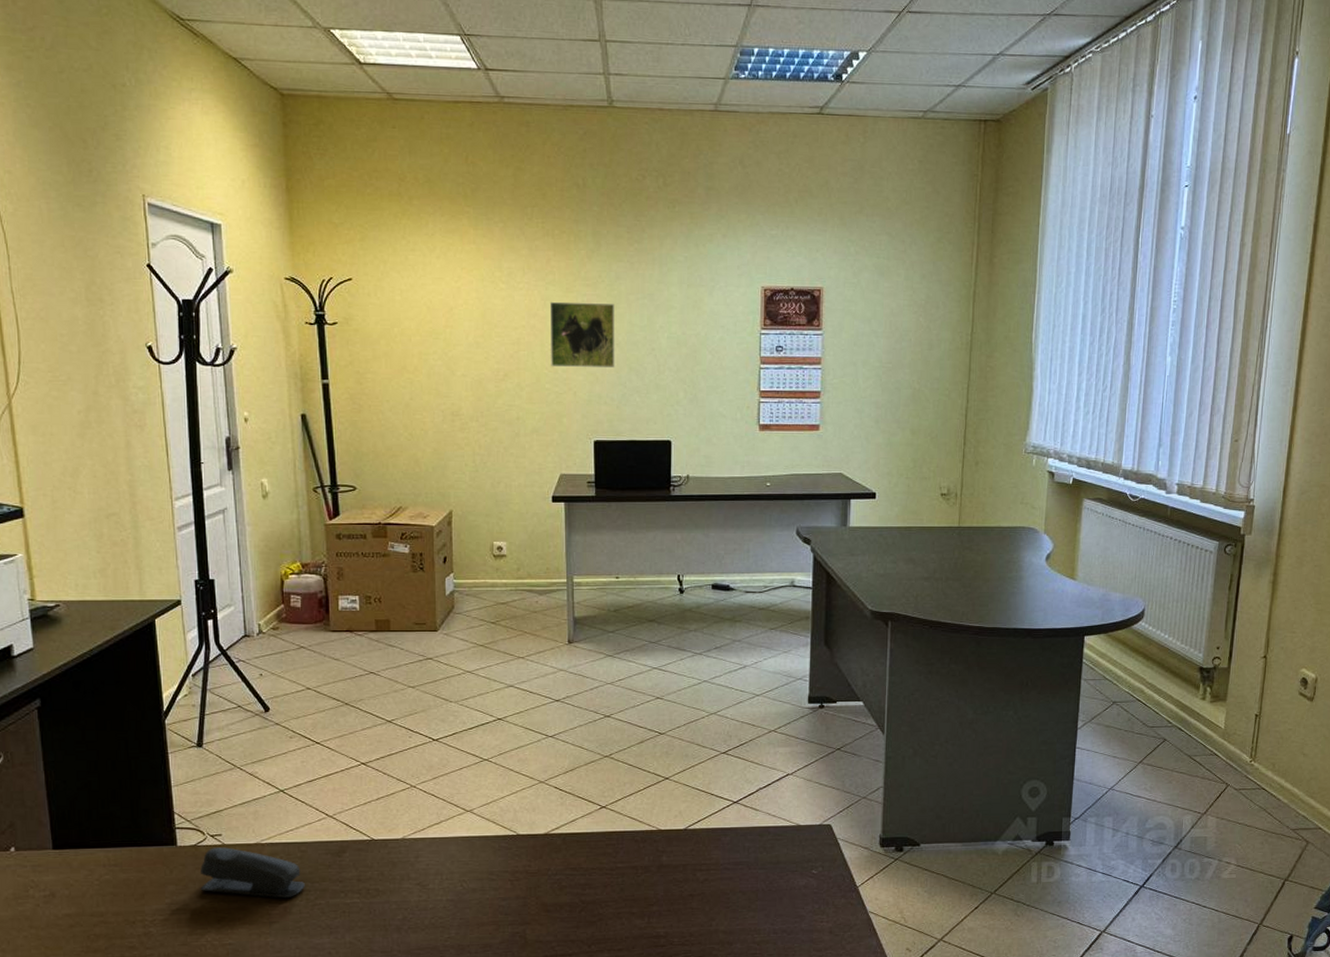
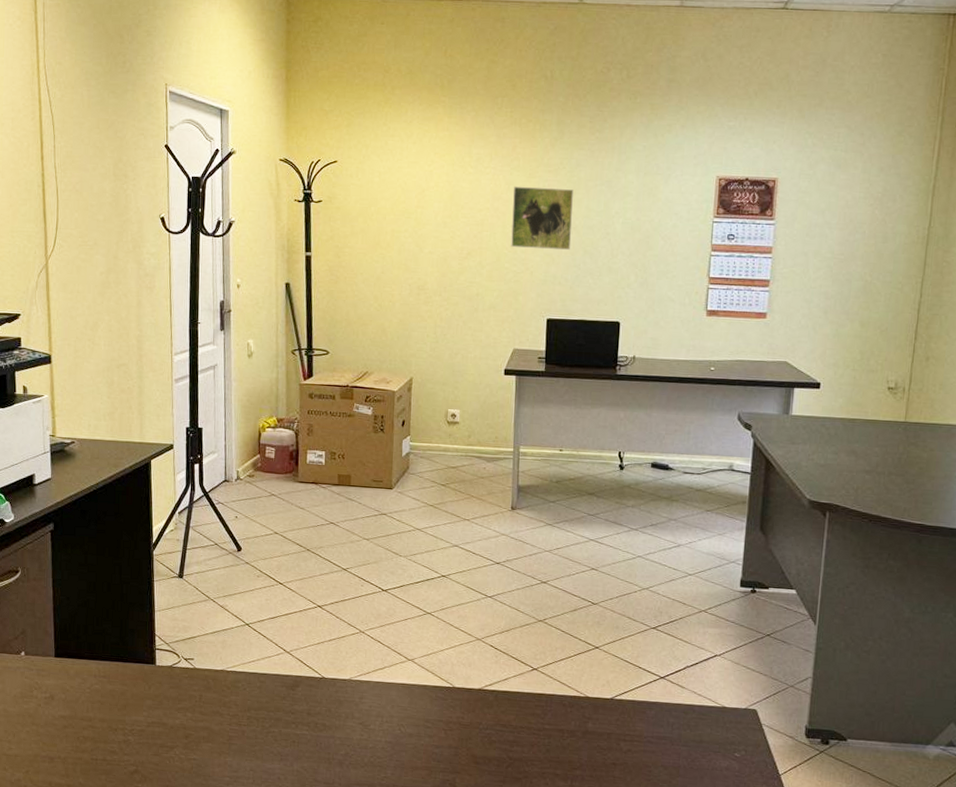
stapler: present [199,847,305,899] -> none [172,670,262,724]

